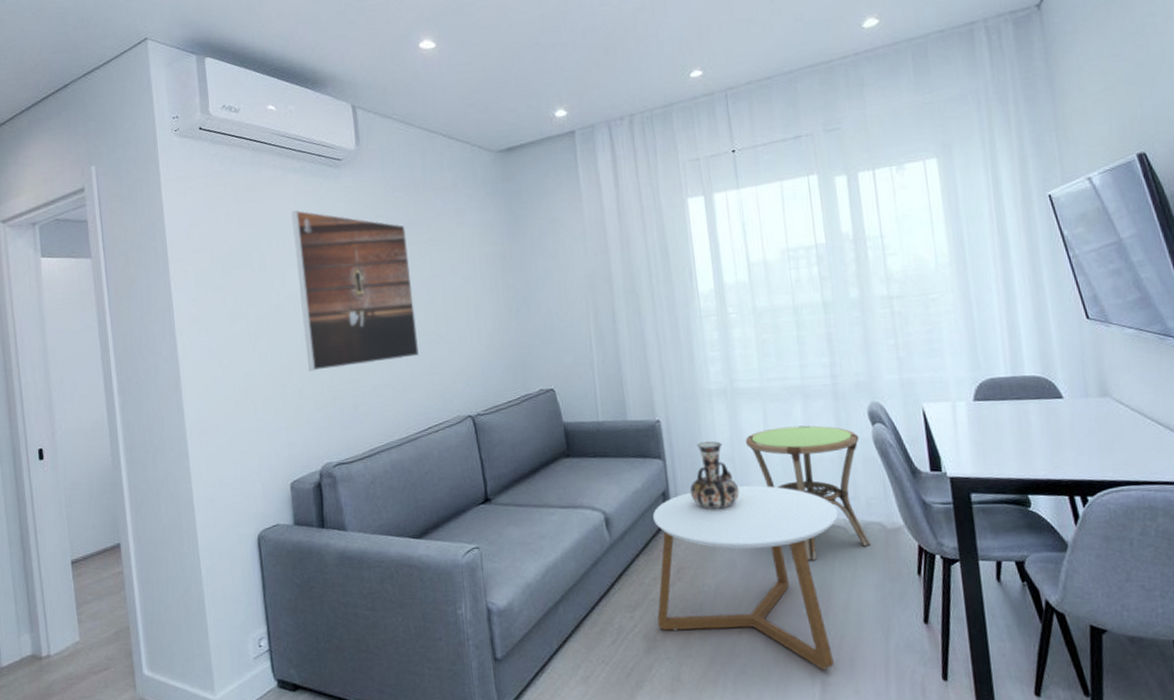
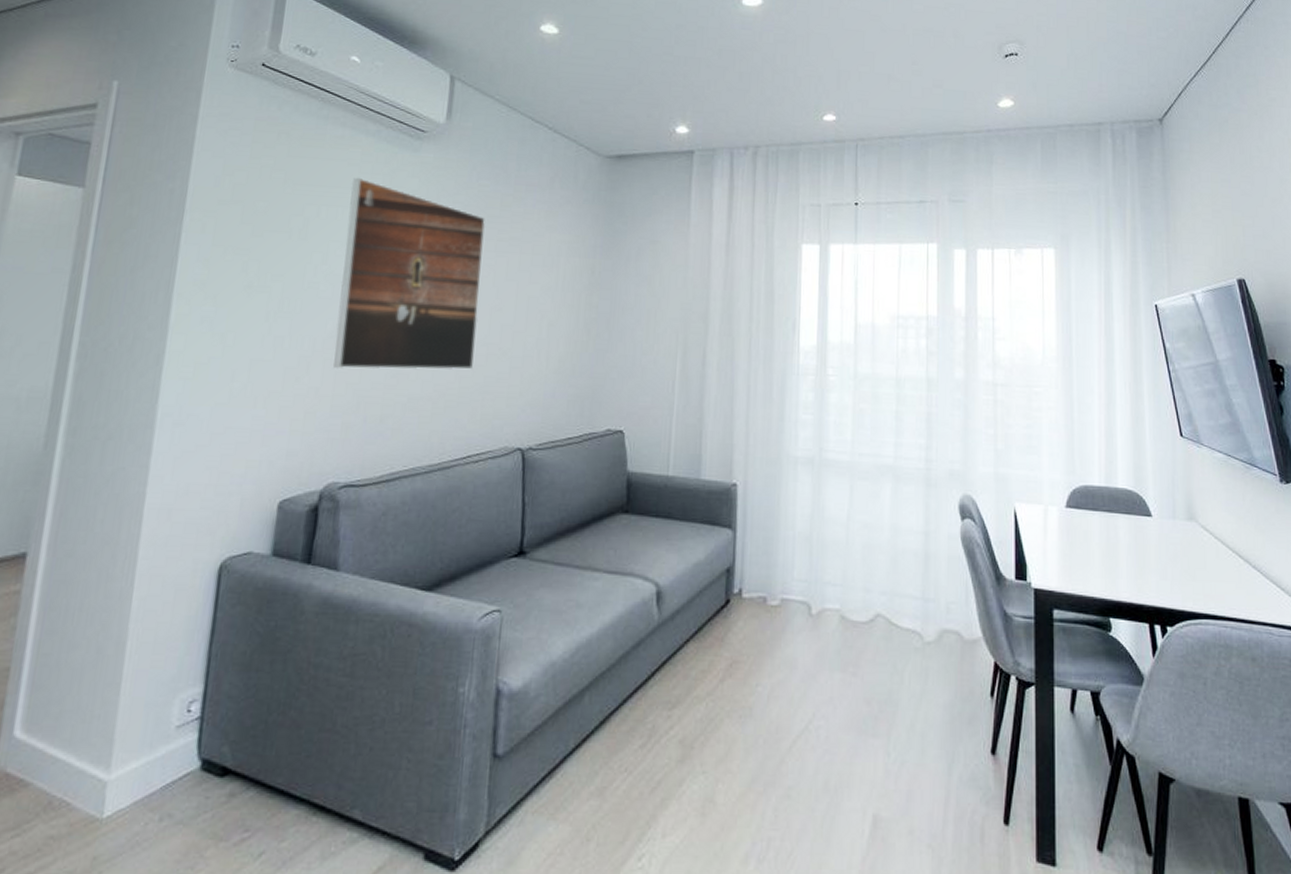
coffee table: present [652,485,839,670] -> none [698,571,915,801]
decorative vase: present [689,441,740,509] -> none [757,515,812,595]
side table: present [746,425,872,560] -> none [827,509,946,667]

